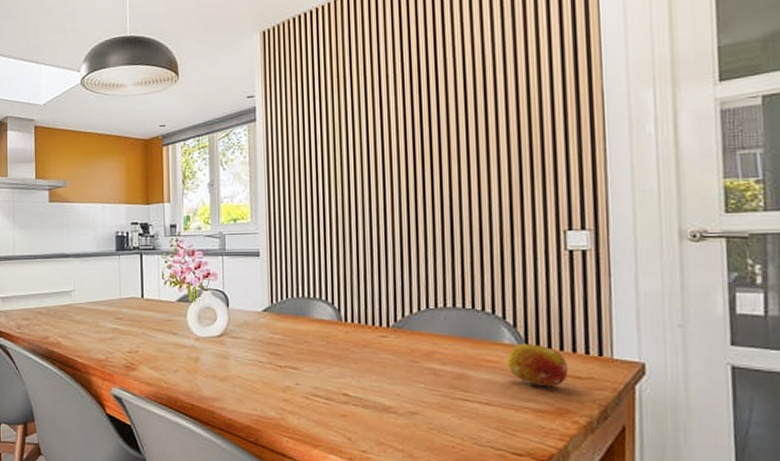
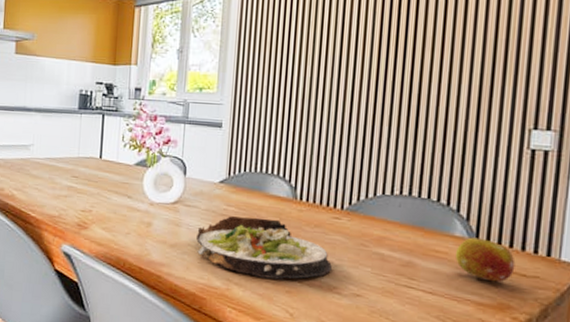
salad plate: none [245,343,386,404] -> present [196,216,333,280]

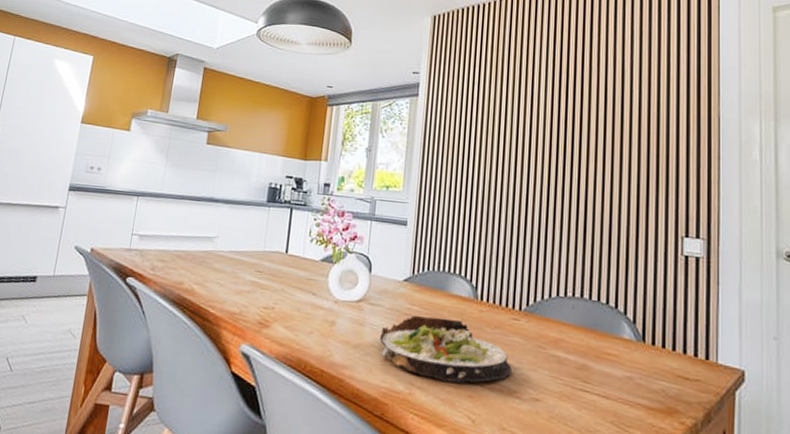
fruit: present [456,237,516,283] -> none [626,340,679,386]

